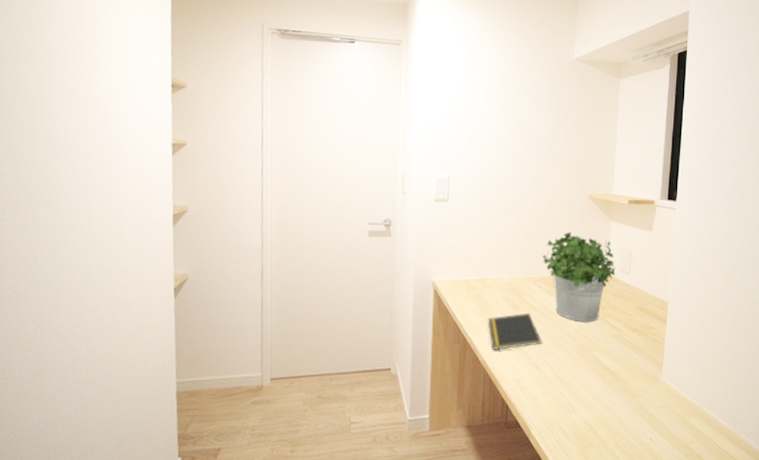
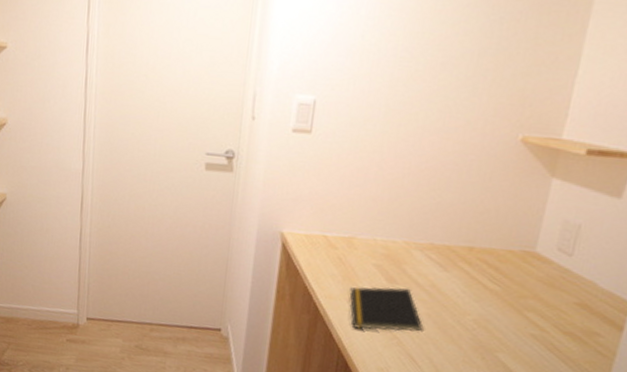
potted plant: present [542,232,616,323] -> none [436,187,551,314]

